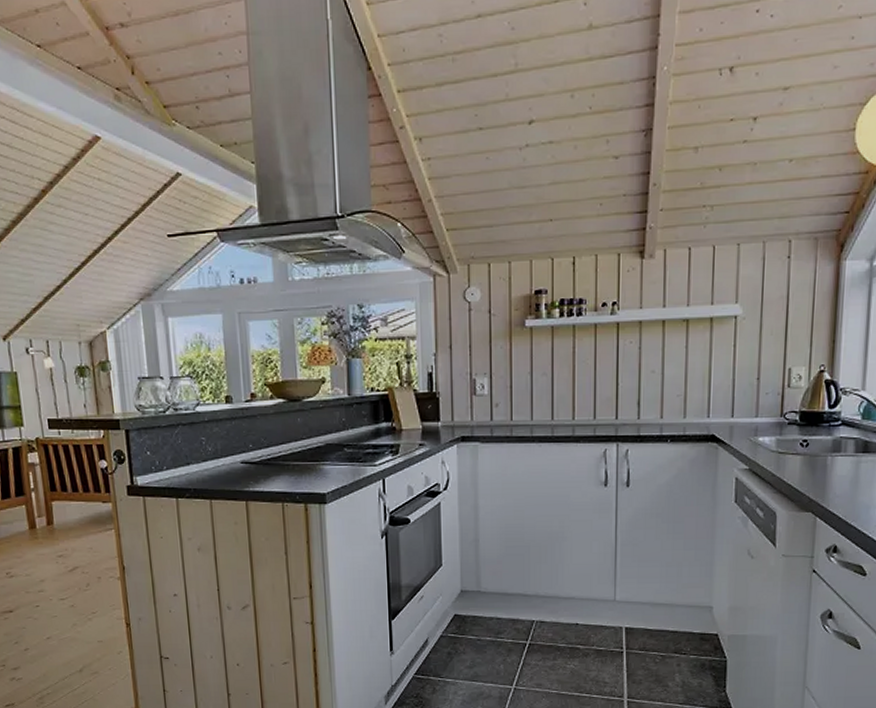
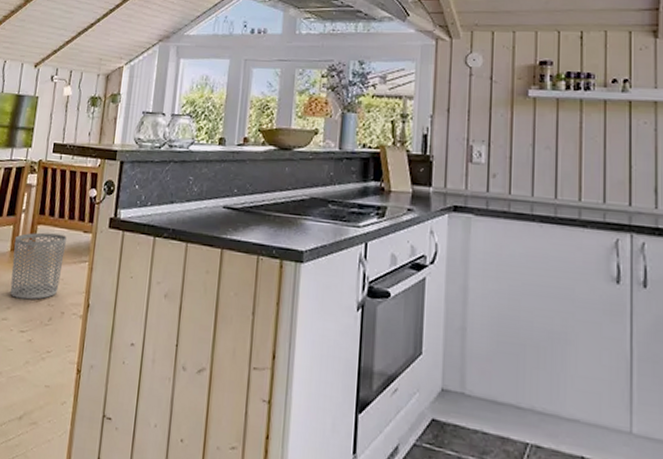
waste bin: none [30,507,90,571] -> present [10,232,67,300]

